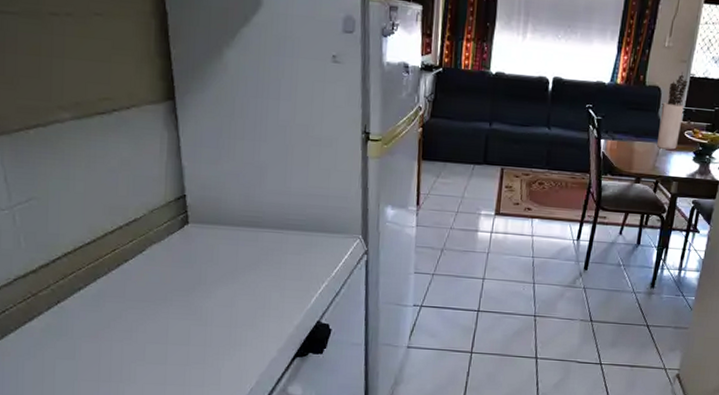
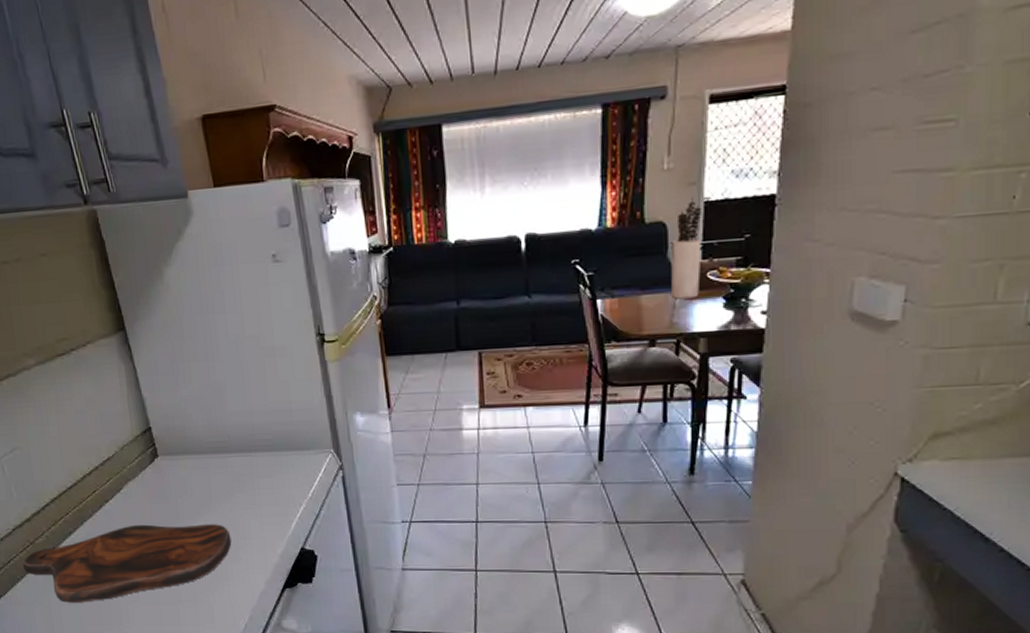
cutting board: none [18,286,251,358] -> present [22,524,232,603]

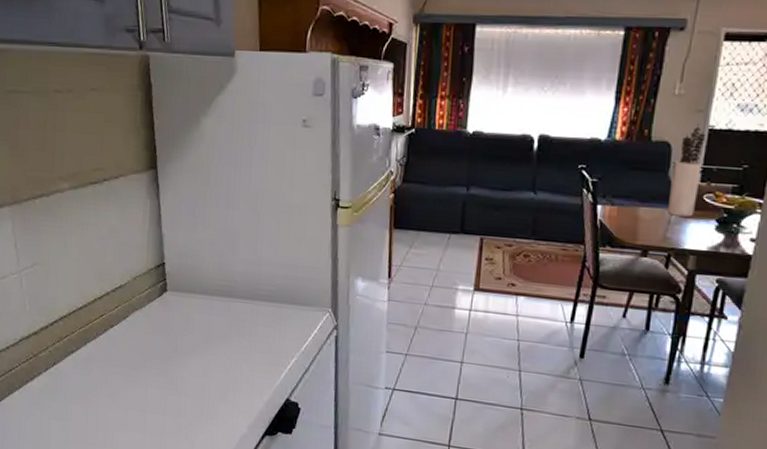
cutting board: present [22,524,232,603] -> none [22,352,222,421]

